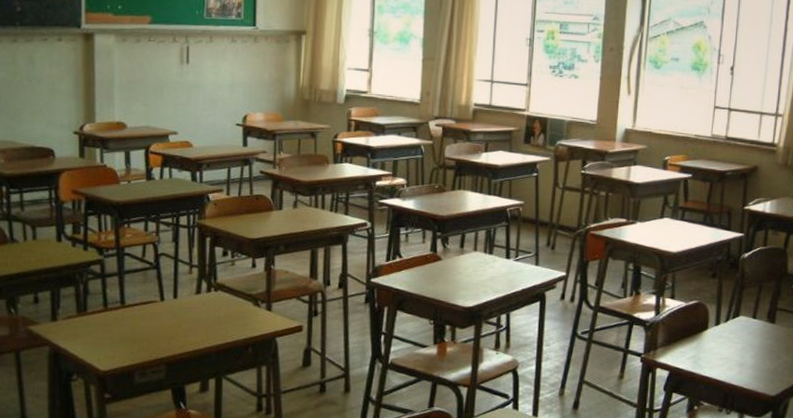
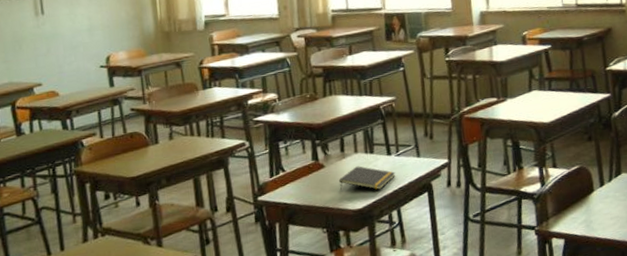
notepad: none [453,264,512,291] -> present [338,166,396,192]

